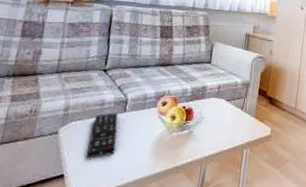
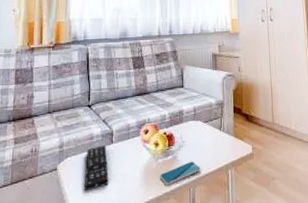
smartphone: none [171,137,216,160] -> present [159,161,201,186]

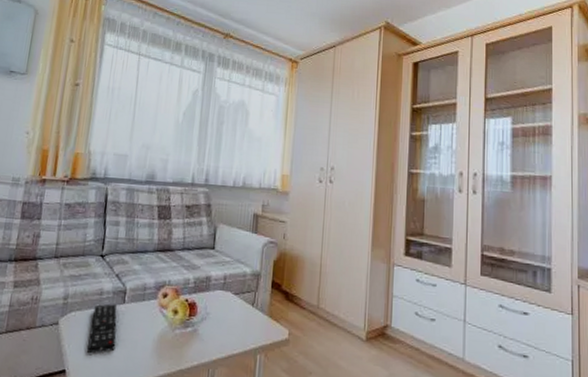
smartphone: present [159,161,201,186] -> none [174,337,224,362]

